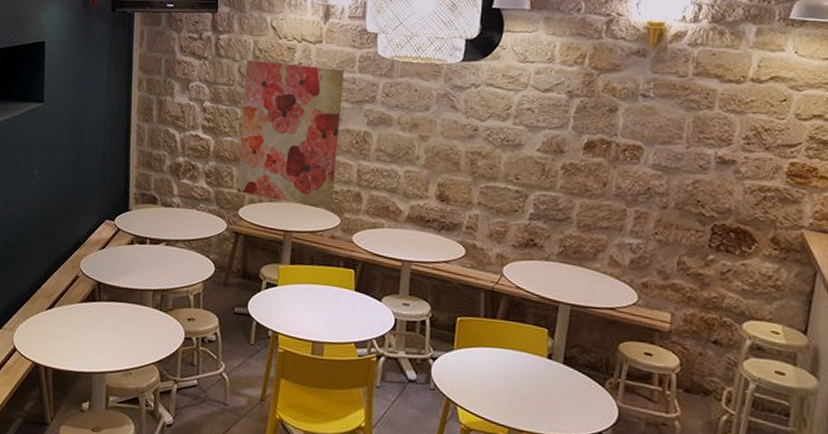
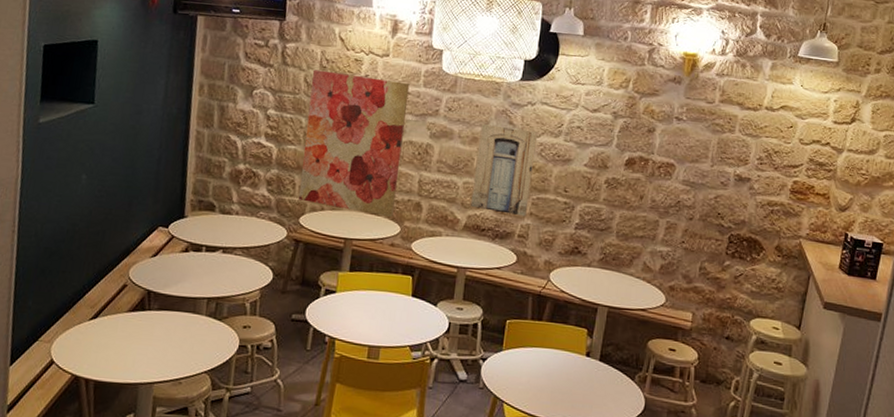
wall art: none [413,109,484,207] -> present [471,124,538,217]

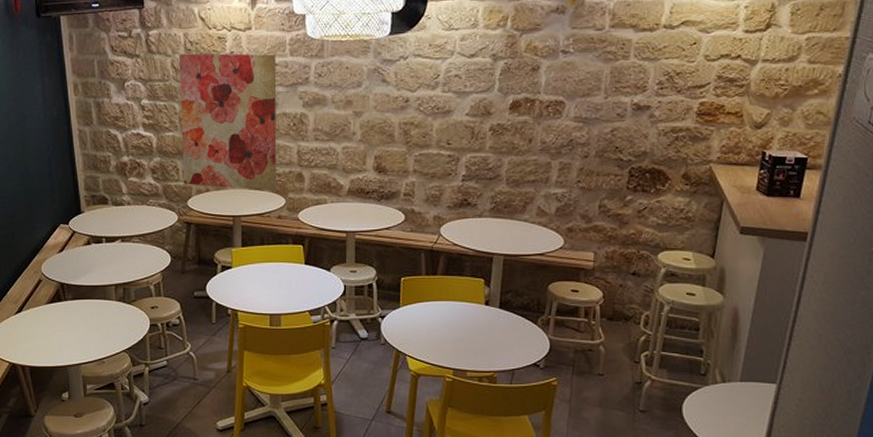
wall art: present [471,124,538,217] -> none [352,85,414,175]

